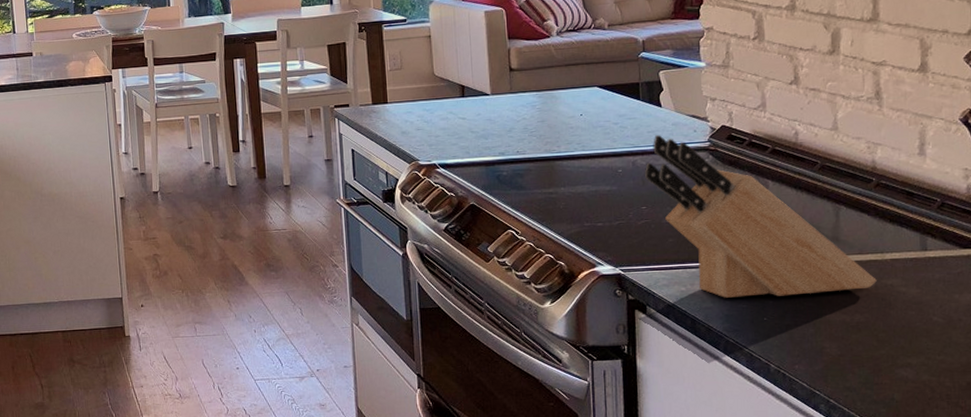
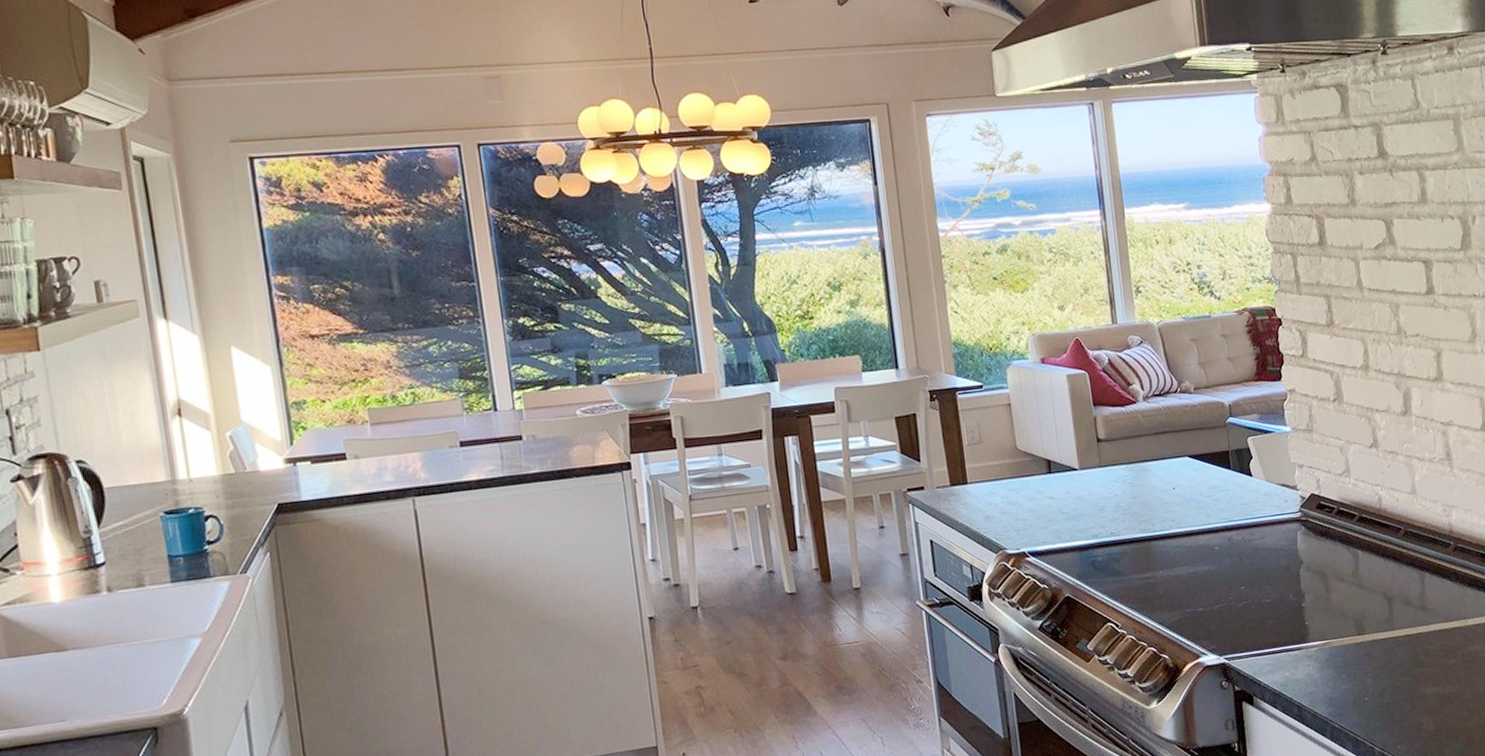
knife block: present [644,135,877,298] -> none [1240,507,1463,680]

